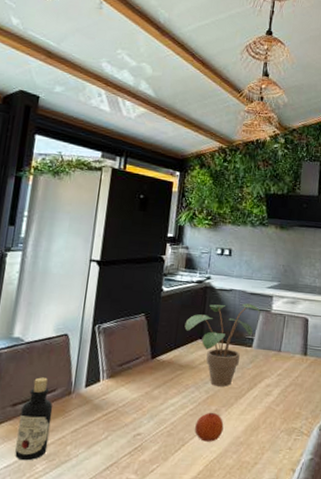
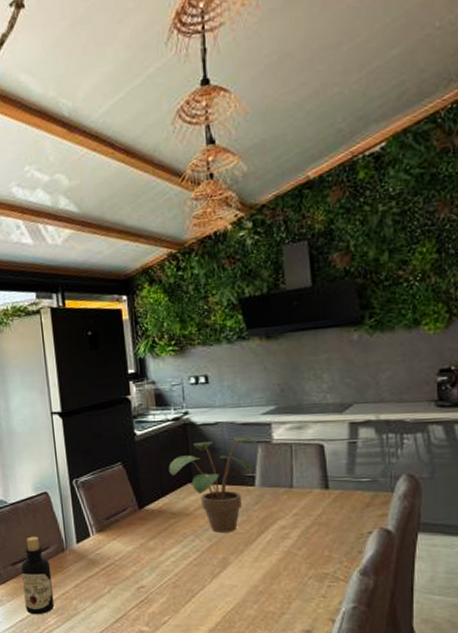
fruit: present [195,412,224,442] -> none [203,560,237,592]

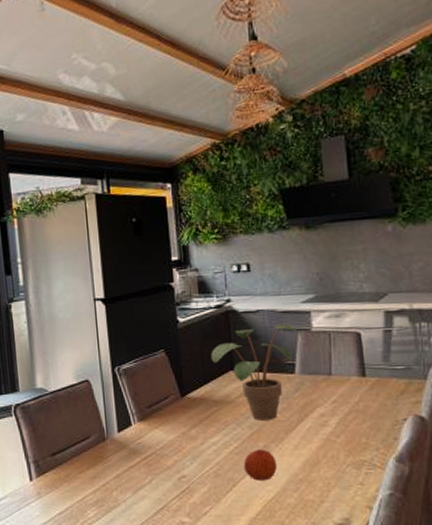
bottle: present [21,536,55,615] -> none [61,425,94,508]
fruit: none [203,560,237,592] -> present [244,449,277,481]

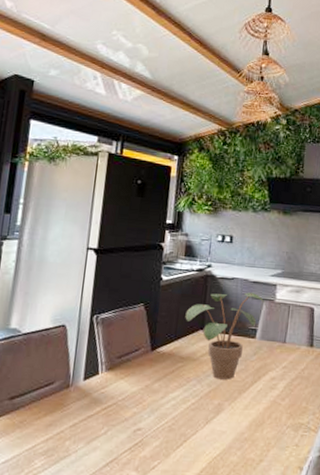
fruit: present [244,449,277,481] -> none [197,406,227,438]

